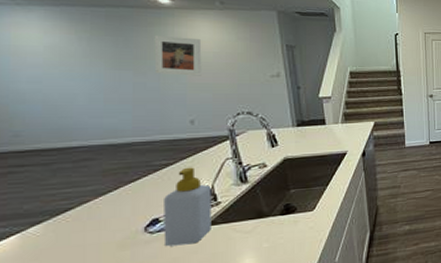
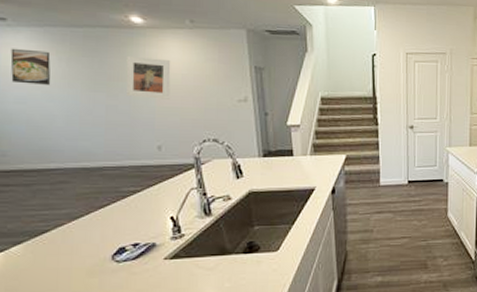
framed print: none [21,27,70,64] -> present [10,48,51,85]
soap bottle: present [163,167,212,247] -> none [129,195,176,278]

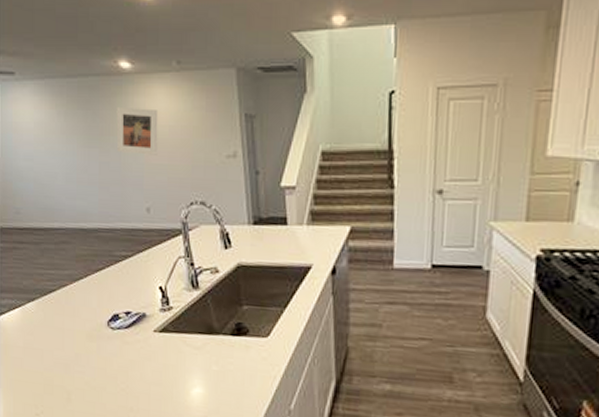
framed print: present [10,48,51,85] -> none [19,103,52,141]

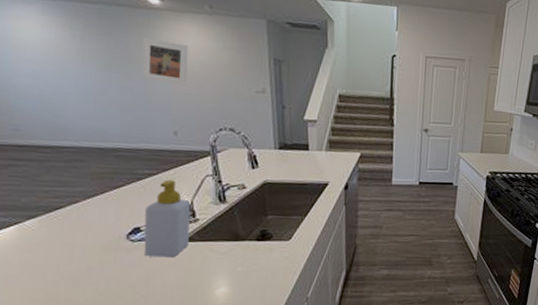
soap bottle: none [122,262,165,350] -> present [144,179,191,258]

